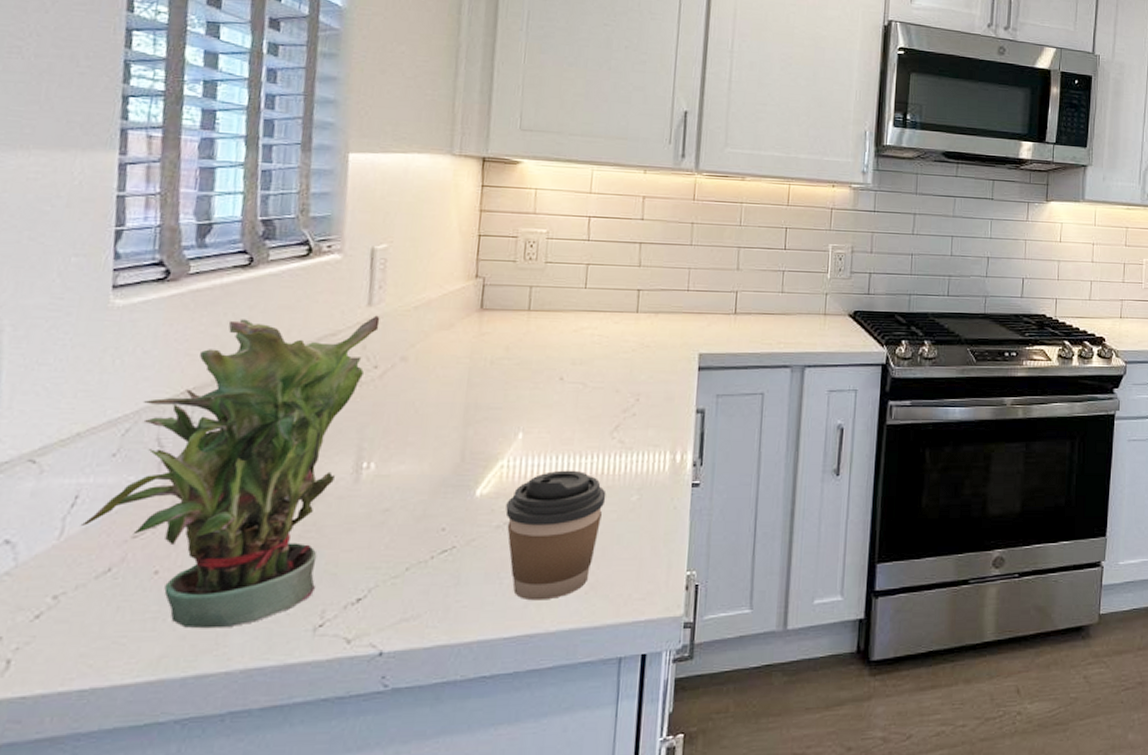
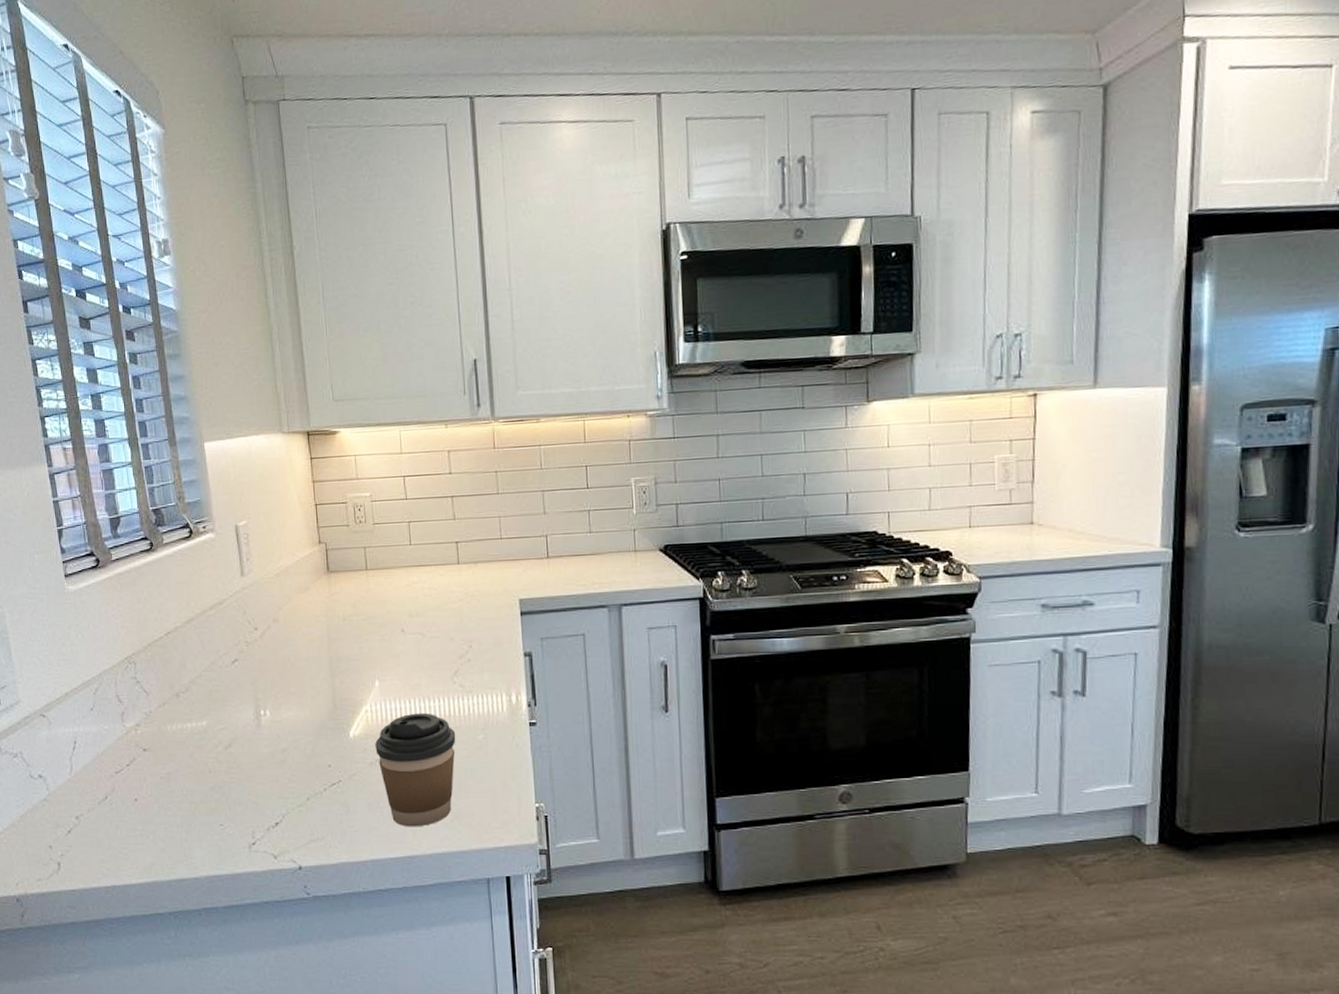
potted plant: present [79,315,380,629] -> none [81,584,253,844]

